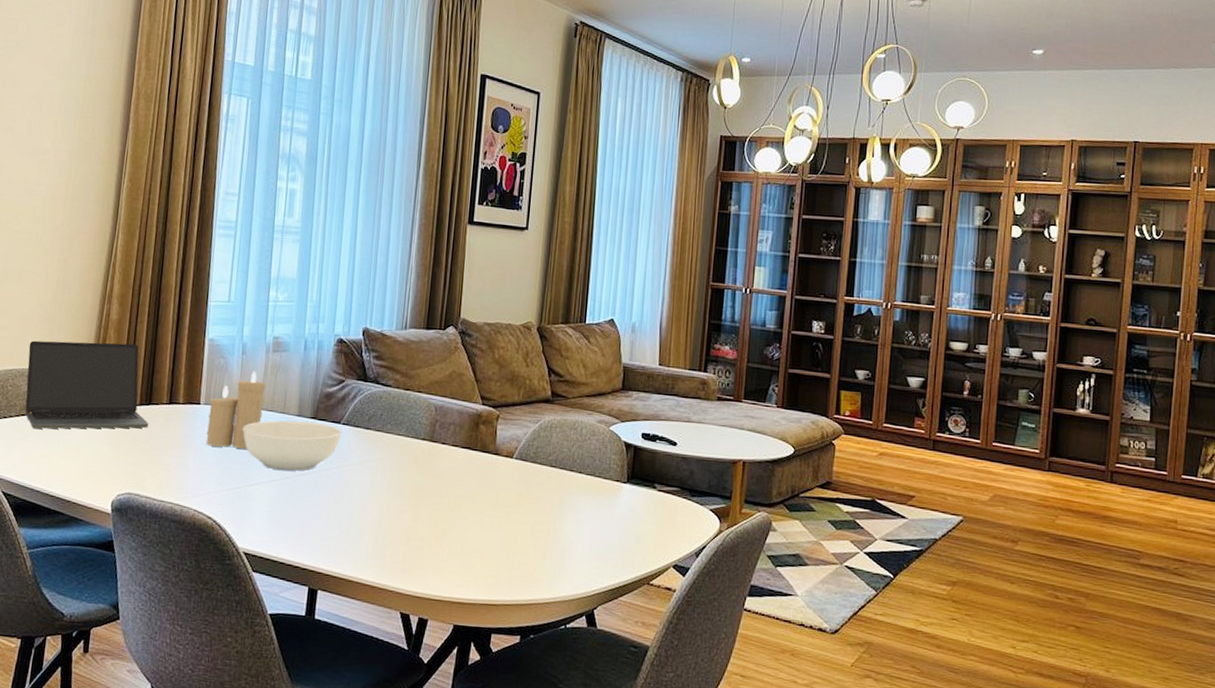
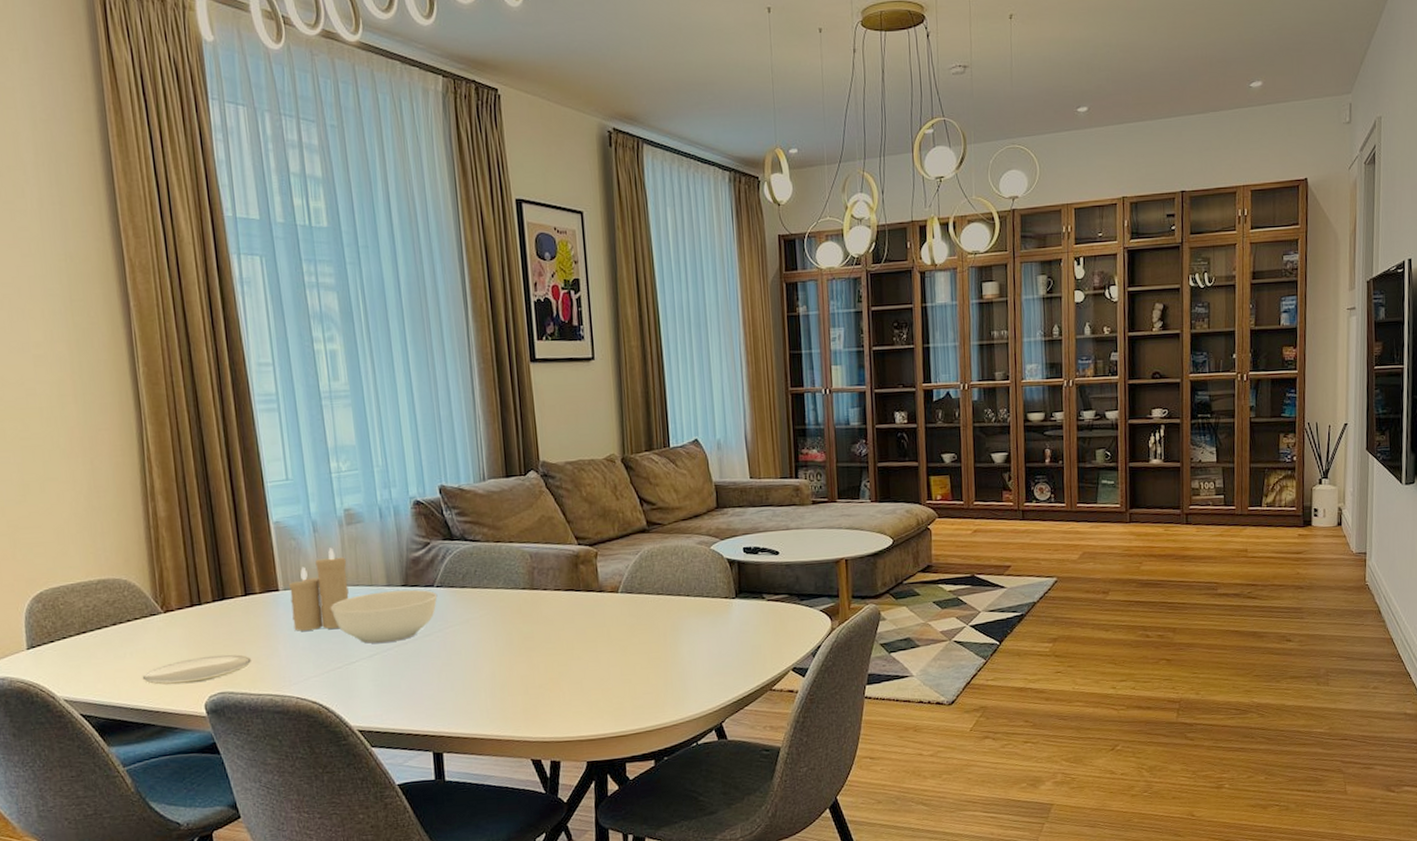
laptop: present [25,340,149,429] -> none [72,539,228,645]
plate: none [63,455,163,480] -> present [142,654,252,685]

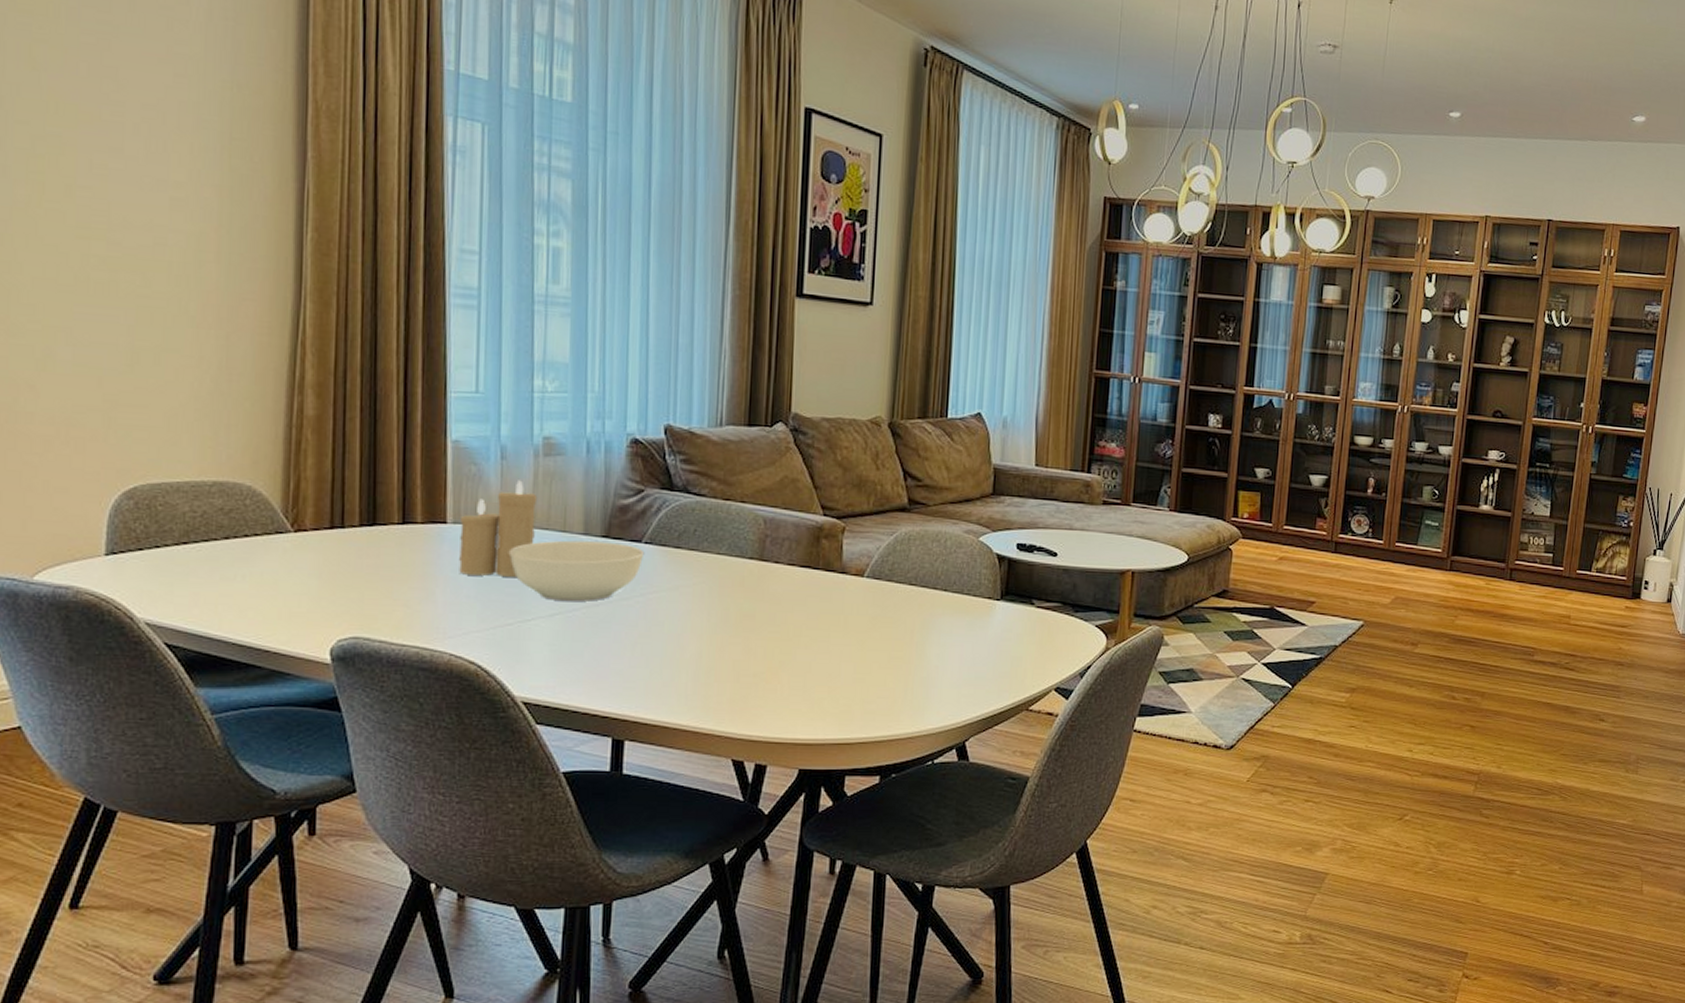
plate: present [142,654,252,685] -> none [253,590,400,622]

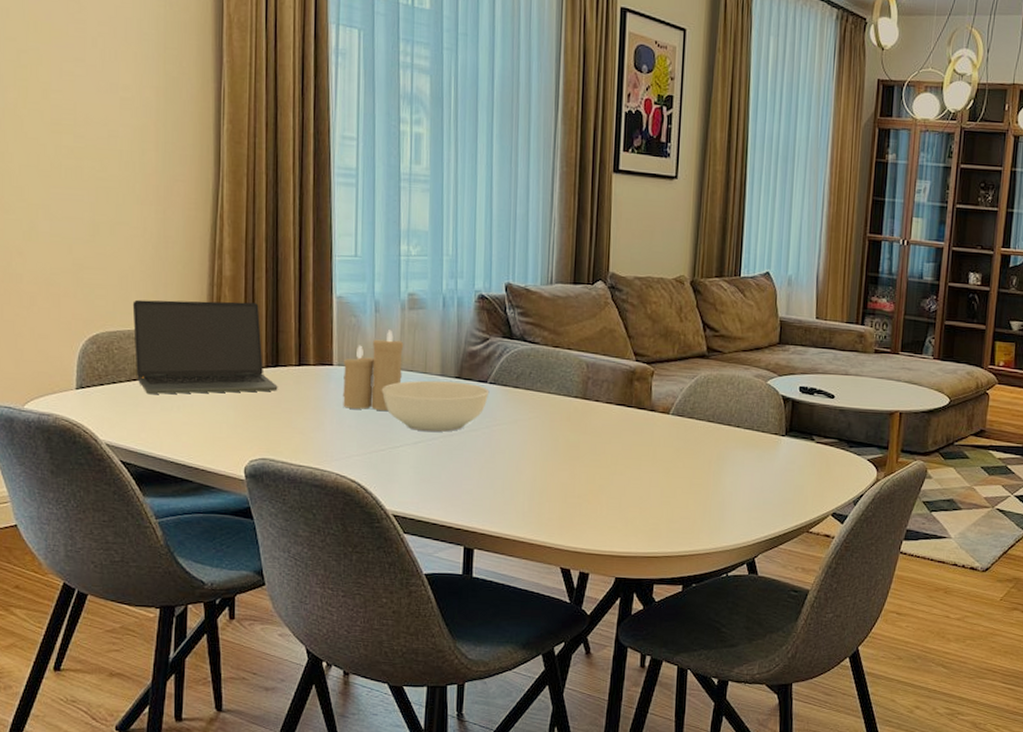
laptop: none [183,444,375,561] -> present [132,299,278,395]

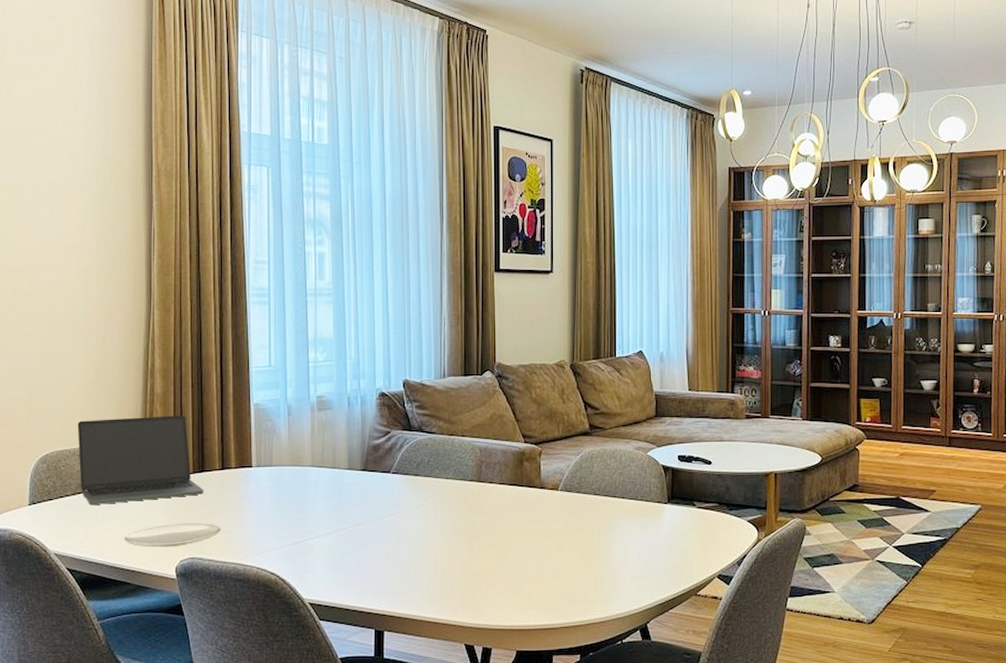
plate: none [186,420,297,446] -> present [124,522,222,547]
candle: present [343,330,404,411] -> none [262,431,315,506]
bowl: present [381,380,490,432] -> none [295,474,393,522]

